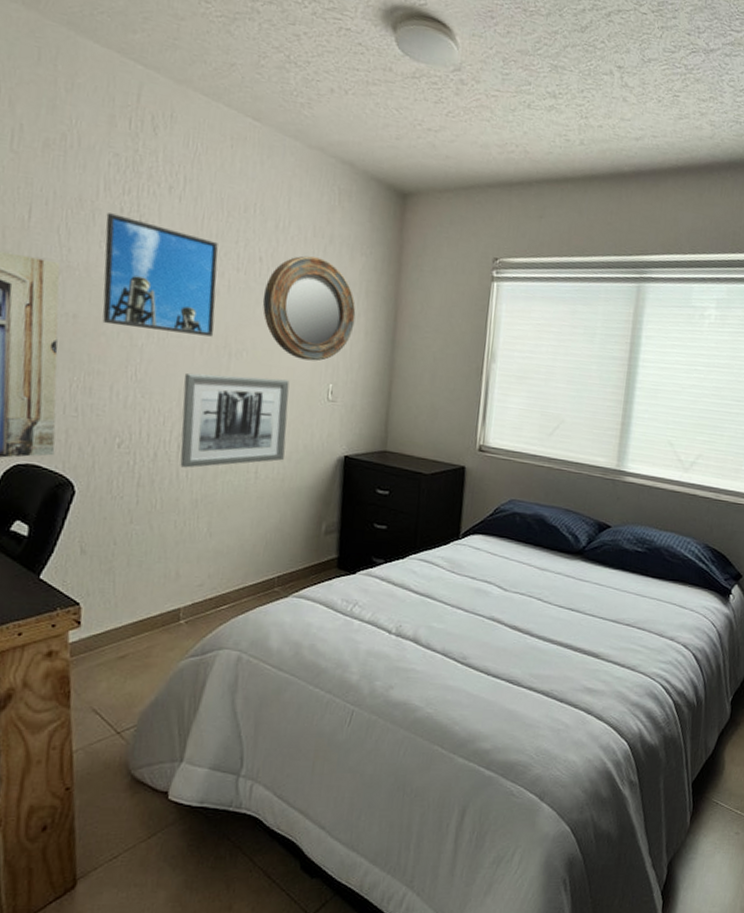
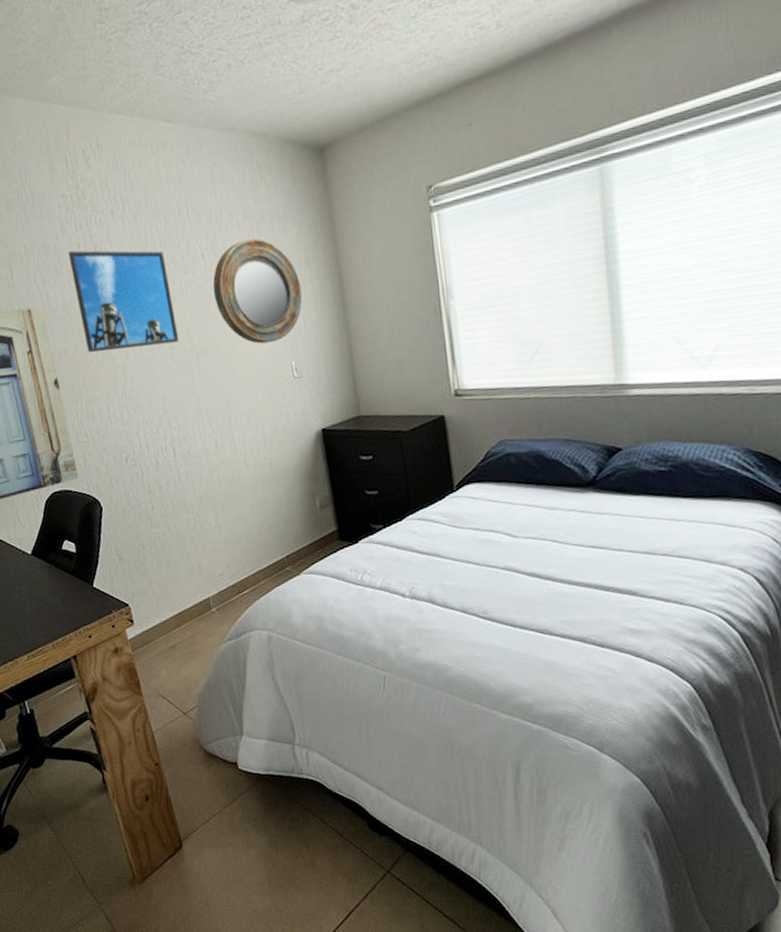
wall art: present [180,372,290,468] -> none [163,367,267,469]

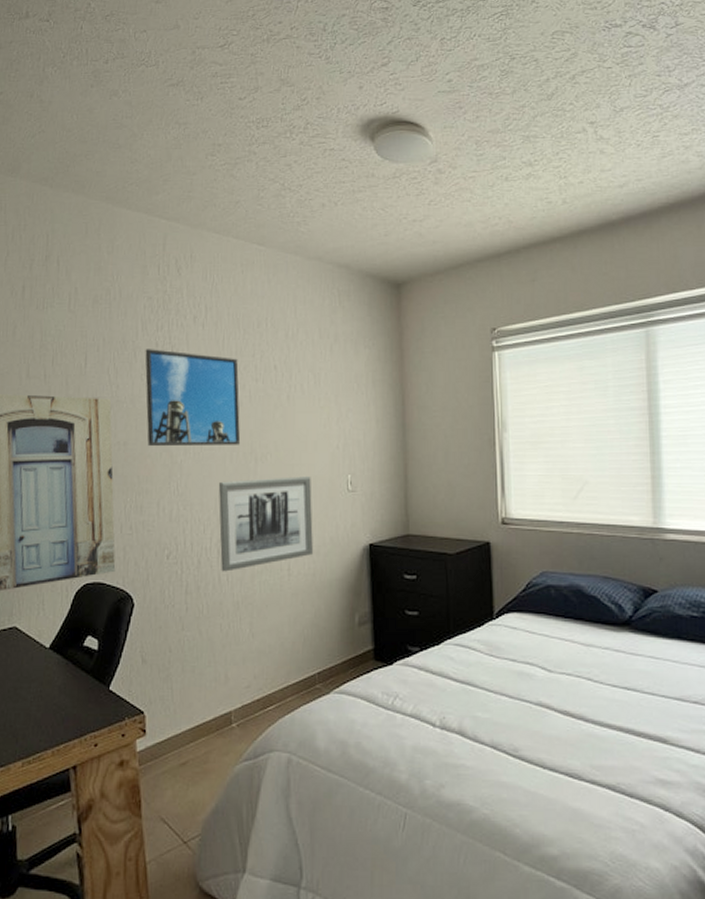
wall art: none [163,367,267,469] -> present [218,476,313,572]
home mirror: present [212,238,303,344] -> none [280,357,365,455]

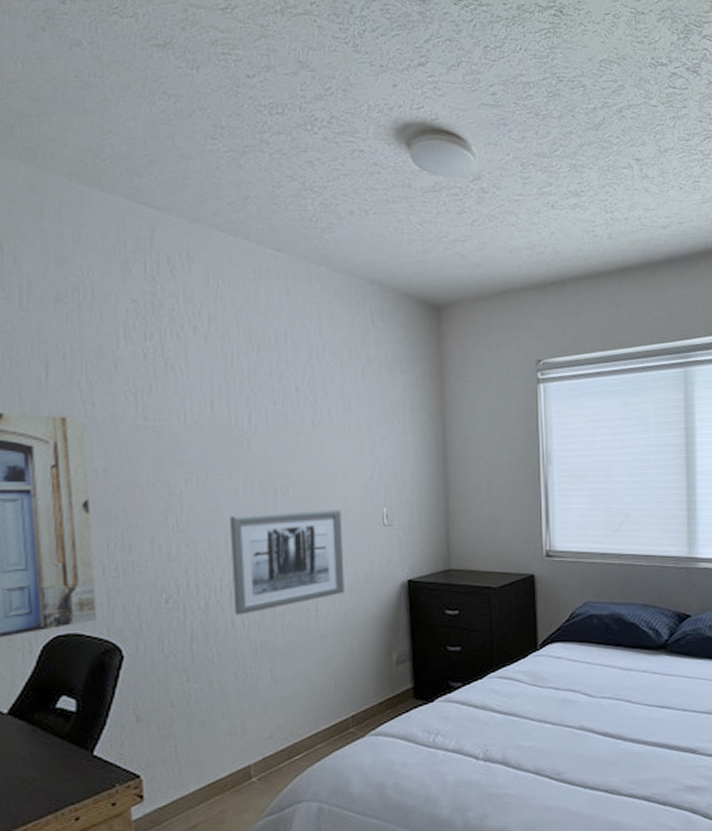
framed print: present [145,349,241,447] -> none [129,361,256,476]

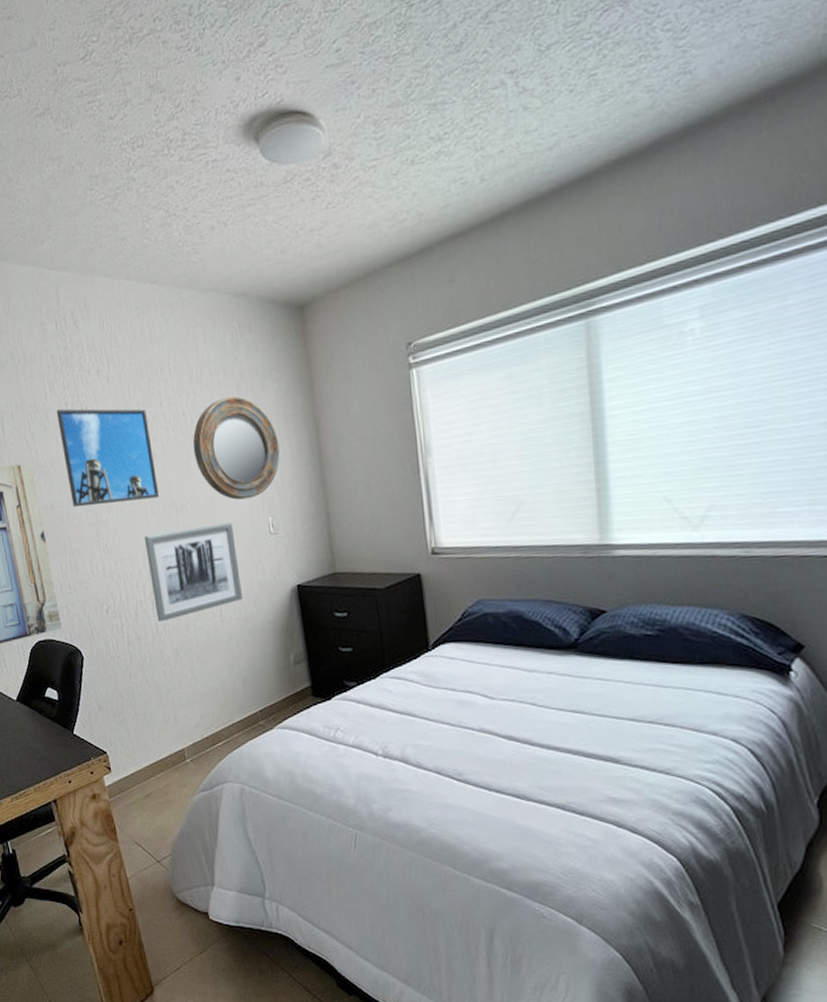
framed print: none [129,361,256,476] -> present [56,408,160,508]
home mirror: none [304,380,402,487] -> present [192,396,280,500]

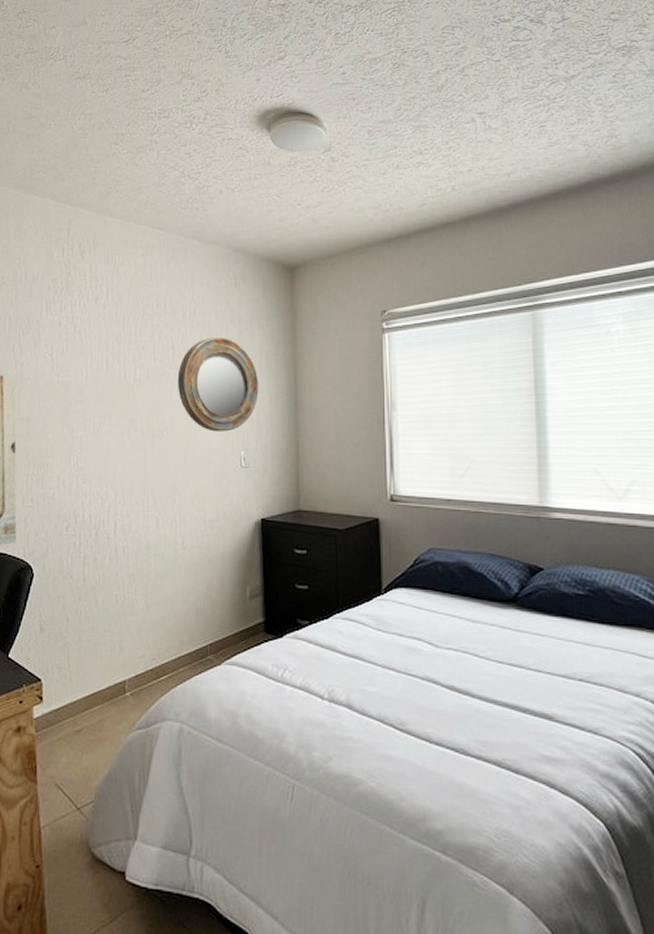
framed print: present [56,408,160,508] -> none [48,328,139,422]
wall art: present [144,522,242,622] -> none [116,452,207,544]

